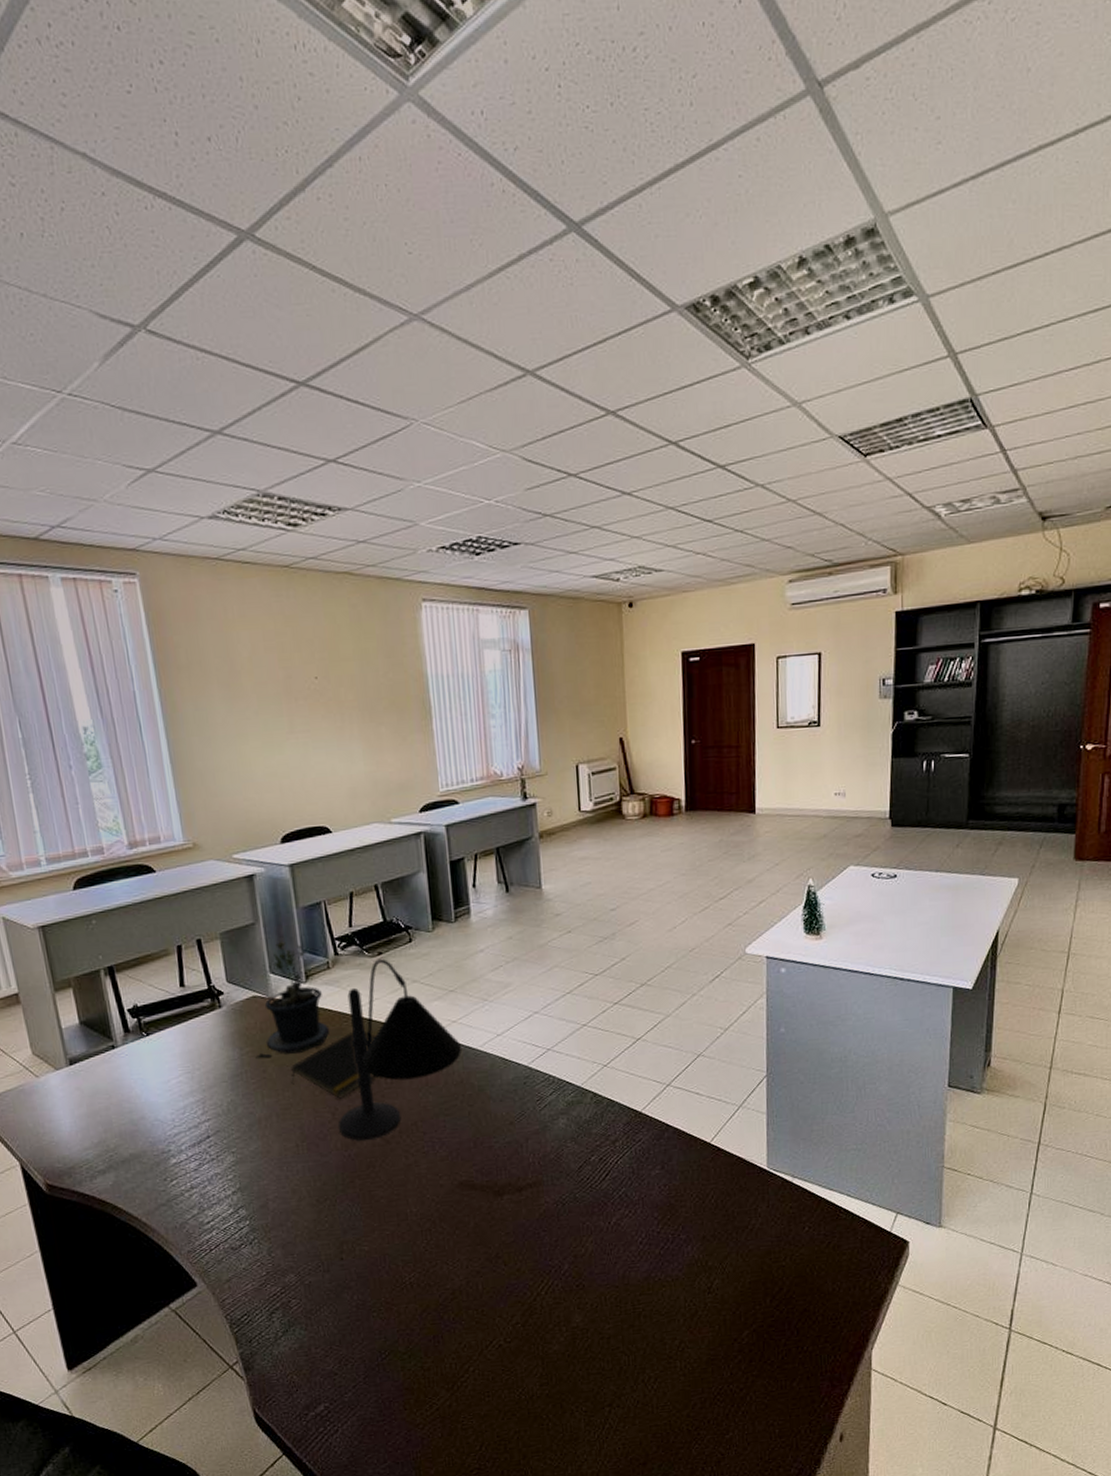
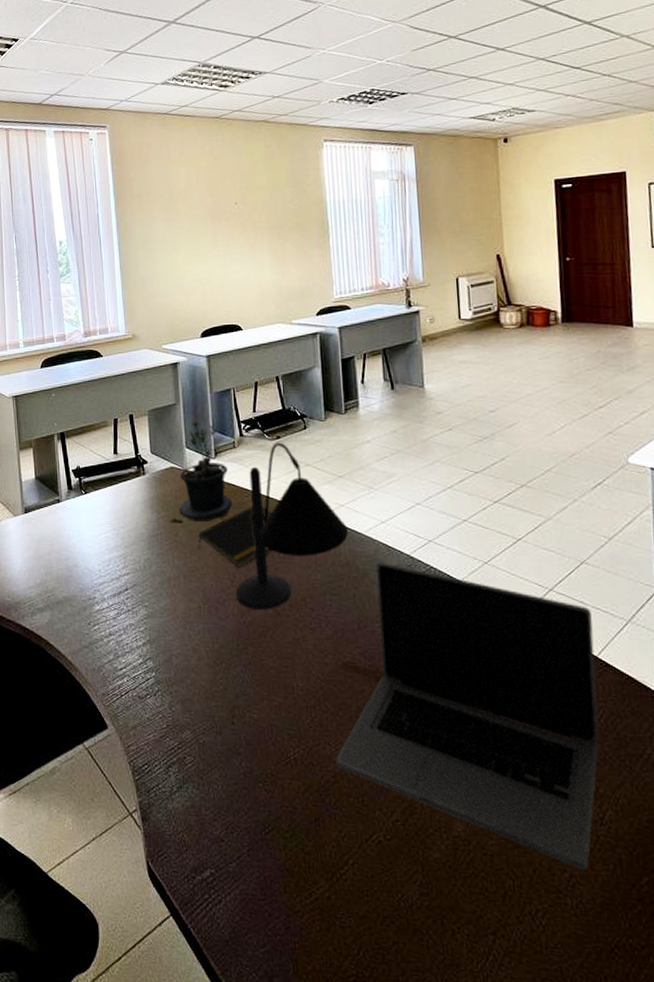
laptop: none [454,1075,710,1335] -> present [336,561,599,870]

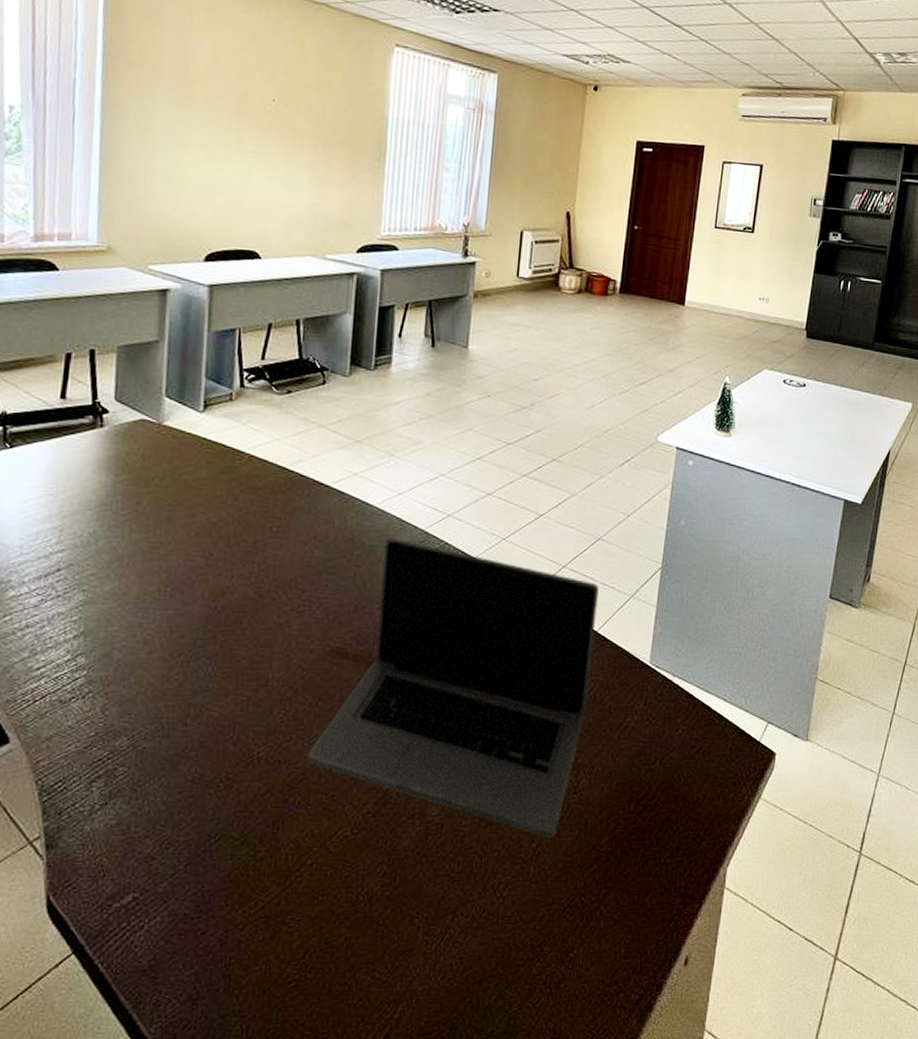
potted plant: present [169,420,233,522] -> none [131,364,220,488]
notepad: present [198,507,272,568] -> none [166,472,269,543]
desk lamp: present [235,442,348,610] -> none [208,397,358,592]

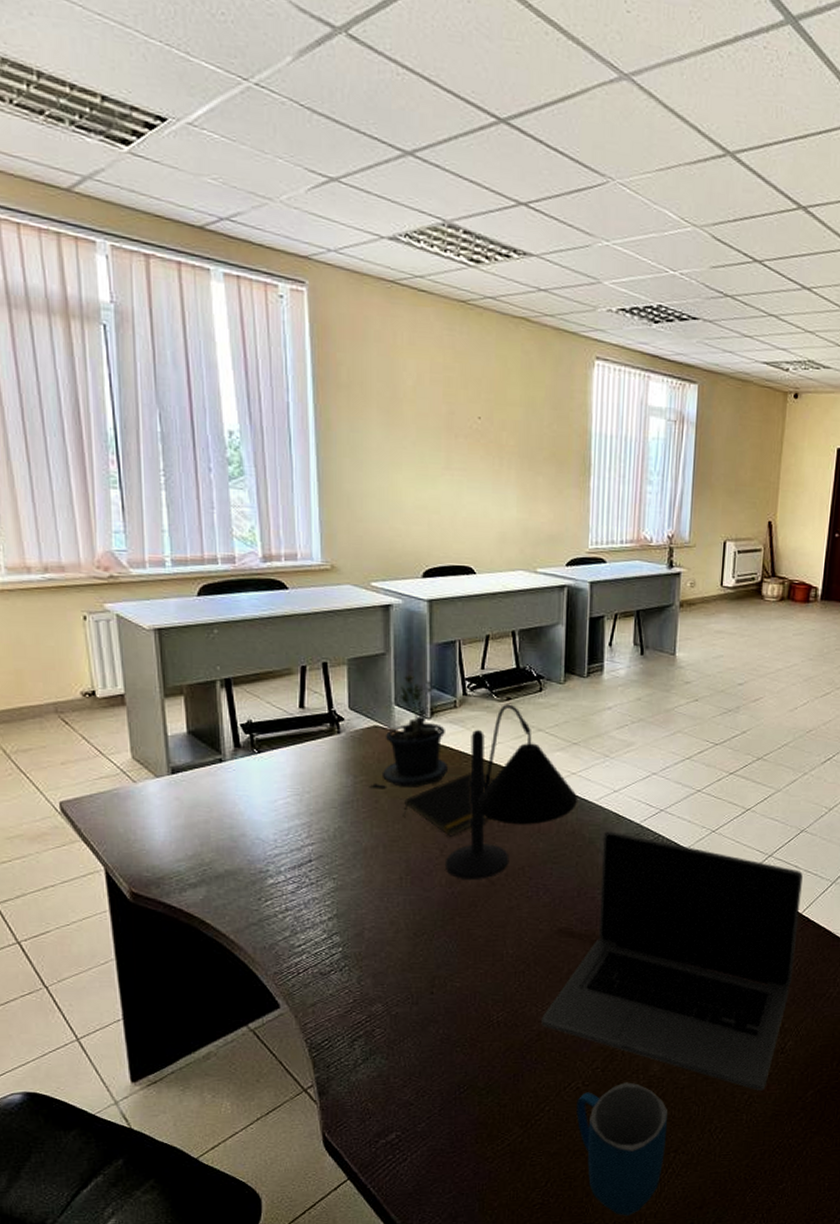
potted plant: none [131,364,220,488] -> present [369,674,449,788]
notepad: none [166,472,269,543] -> present [403,773,494,837]
desk lamp: none [208,397,358,592] -> present [444,704,577,879]
mug: none [342,829,446,996] -> present [576,1082,668,1217]

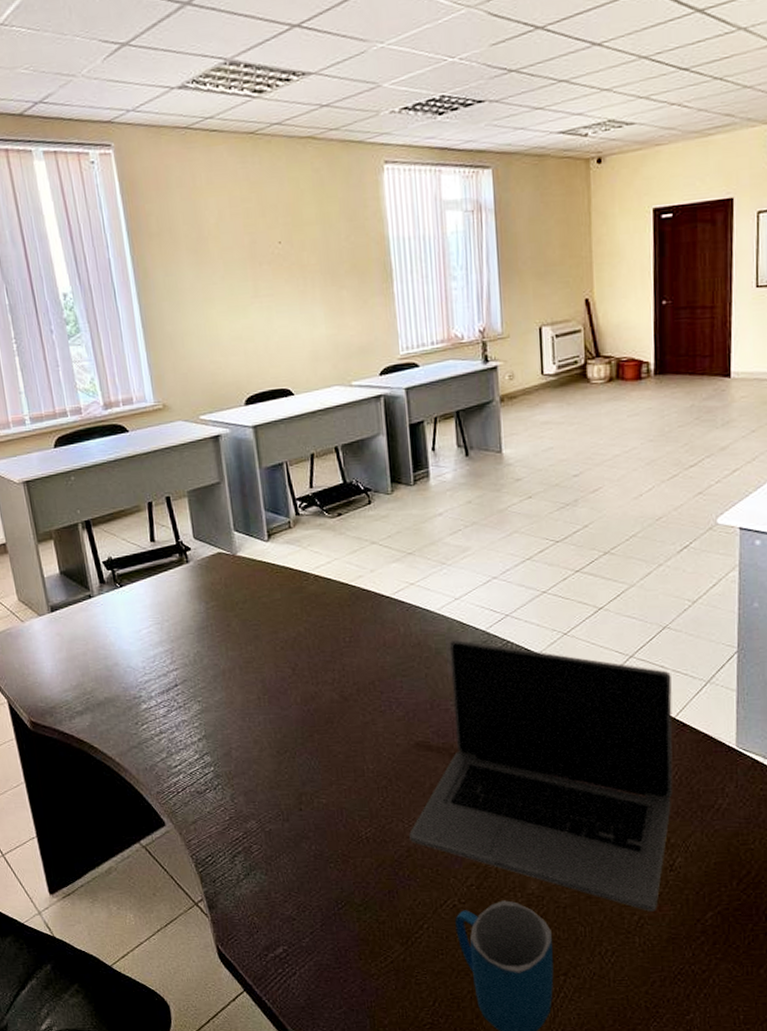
potted plant: present [369,674,449,788] -> none [220,500,291,613]
notepad: present [403,773,494,837] -> none [253,590,335,655]
desk lamp: present [444,704,577,879] -> none [297,519,419,696]

